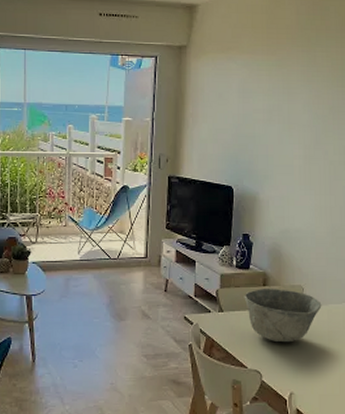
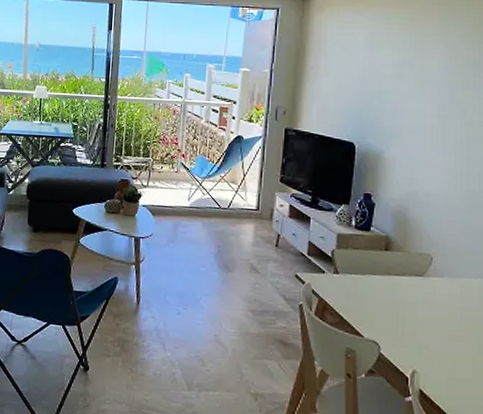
bowl: present [244,289,322,343] -> none [363,253,454,315]

